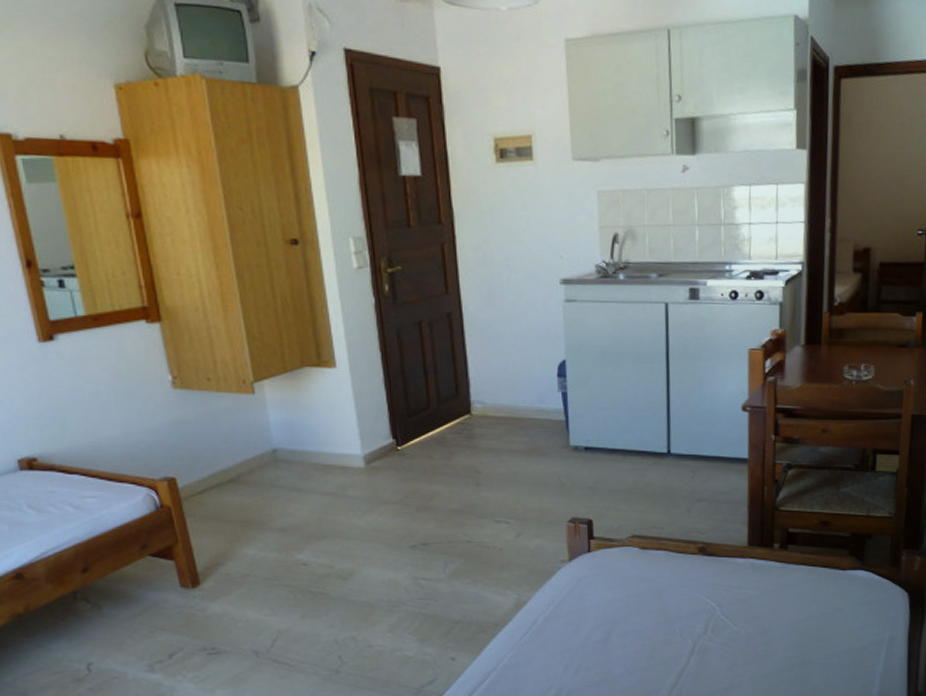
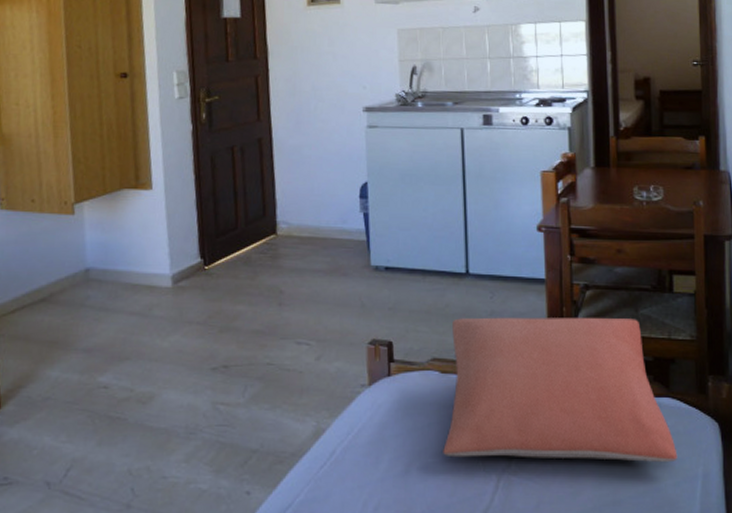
pillow: none [641,496,867,629] -> present [443,317,678,463]

